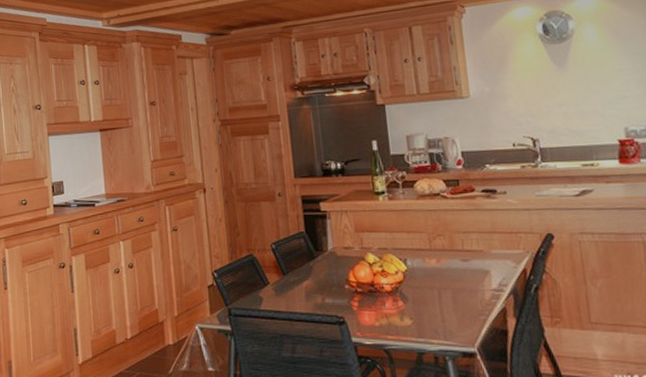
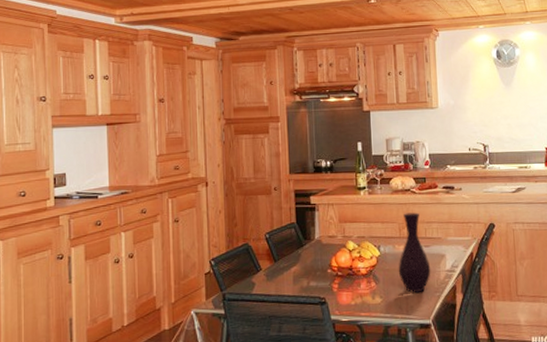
vase: none [430,220,473,315] -> present [398,212,431,293]

